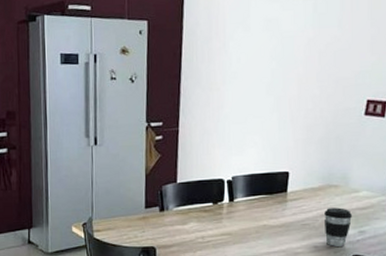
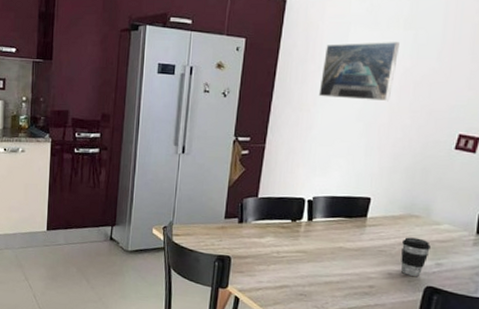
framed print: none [226,13,300,74] -> present [318,42,399,102]

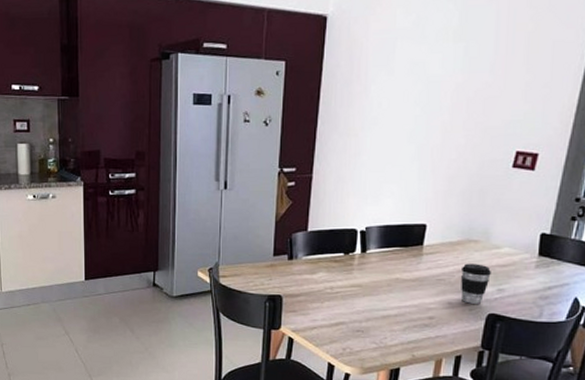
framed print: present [318,42,399,102] -> none [366,56,449,121]

